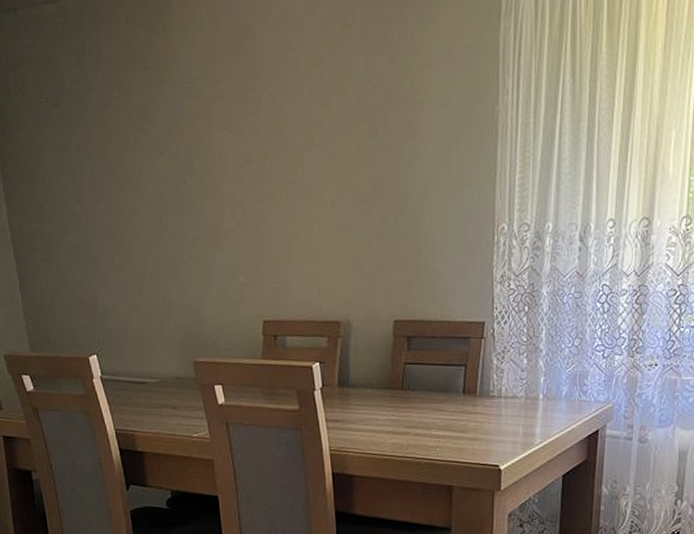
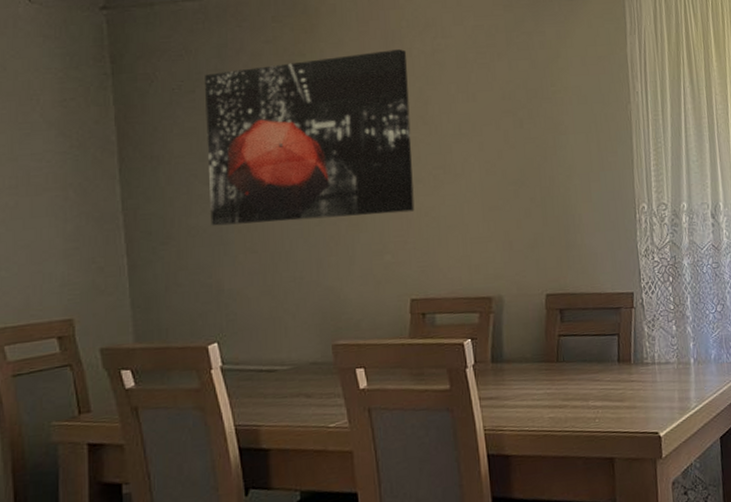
wall art: none [68,48,267,244] -> present [205,49,415,226]

